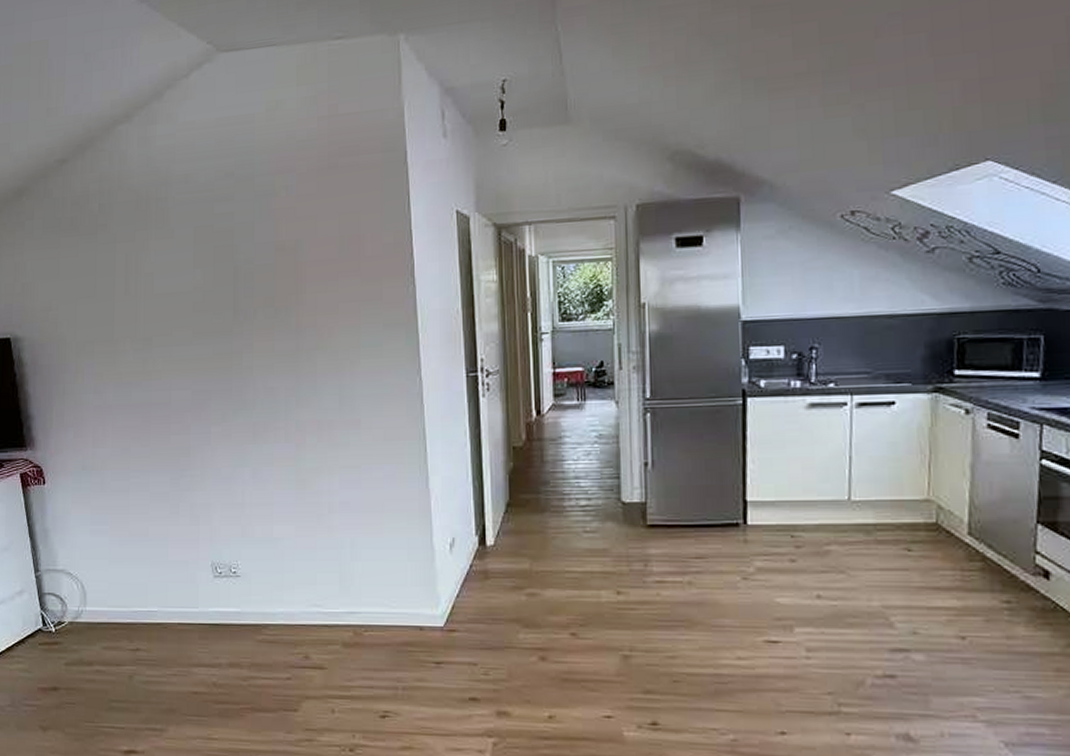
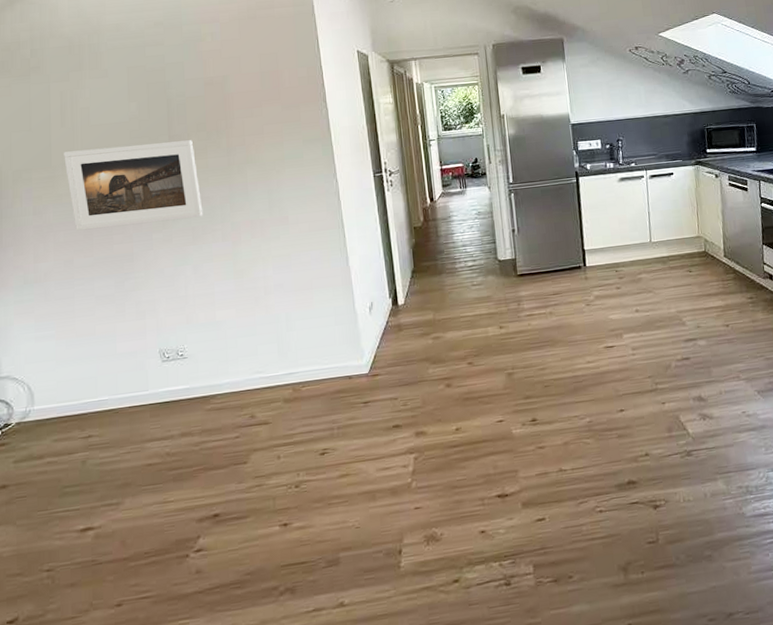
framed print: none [126,317,266,416] -> present [64,140,203,231]

